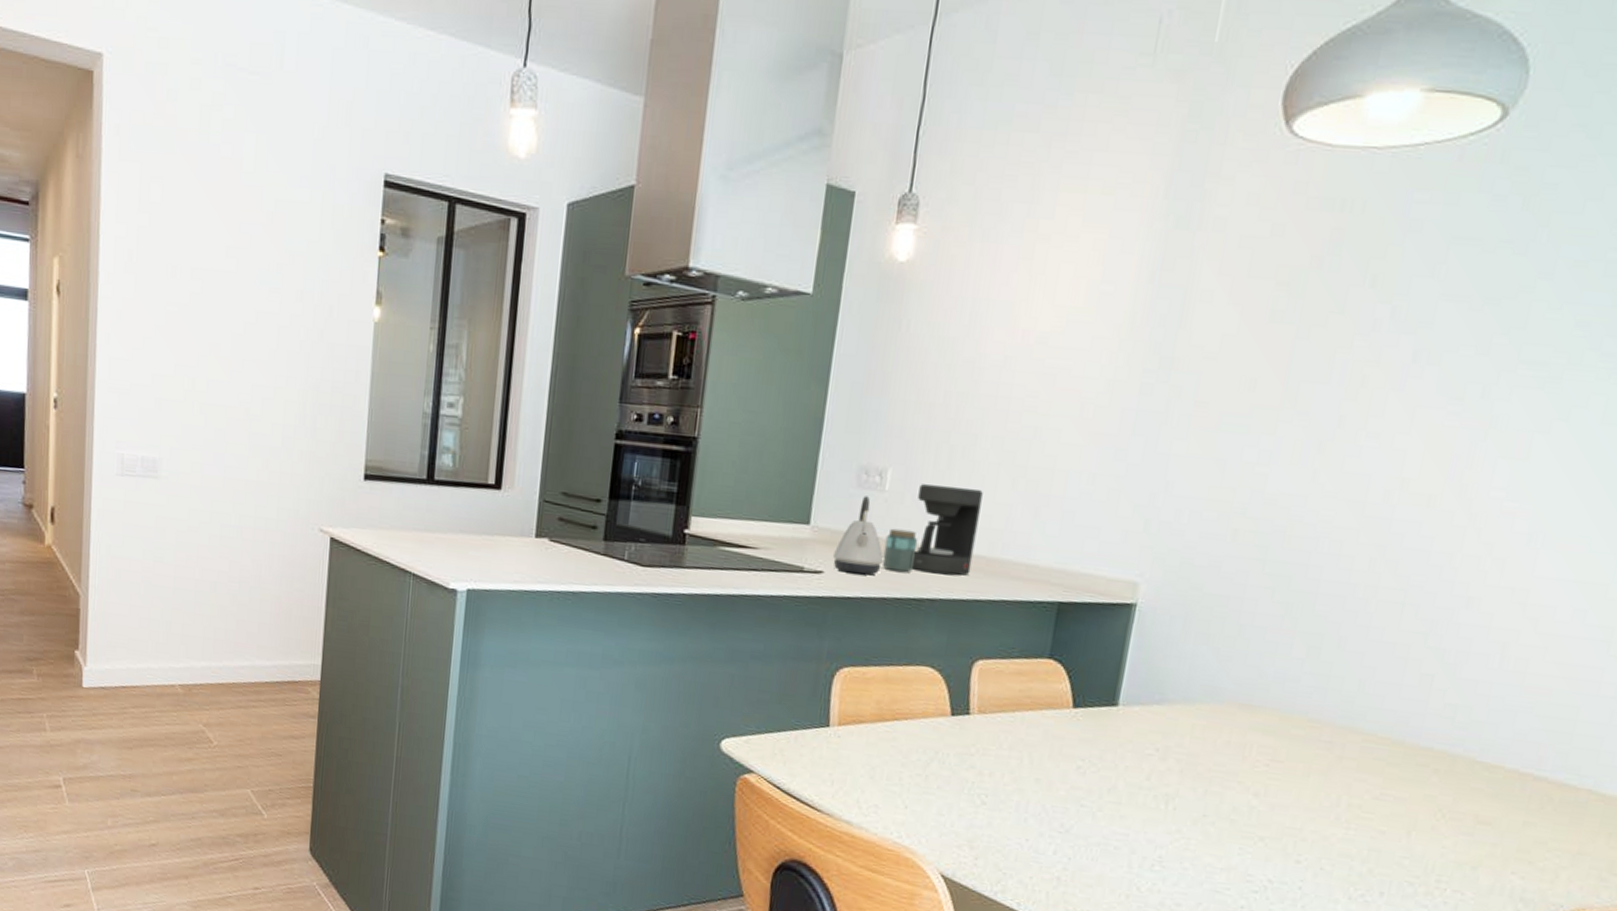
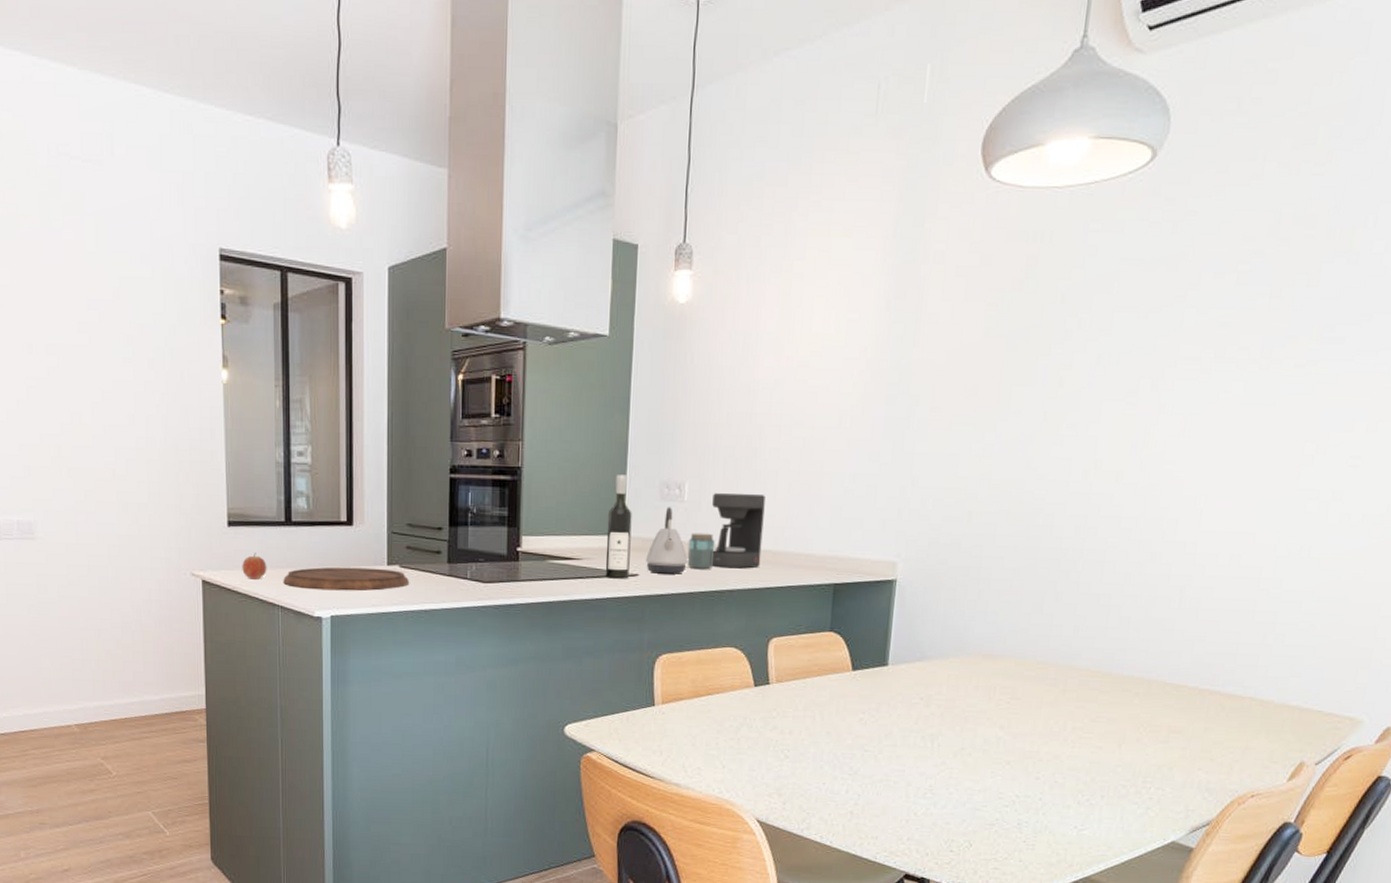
fruit: none [375,511,403,543] -> present [242,553,267,581]
cutting board: none [418,533,558,565] -> present [283,567,409,591]
bottle: none [783,454,822,576] -> present [605,474,632,579]

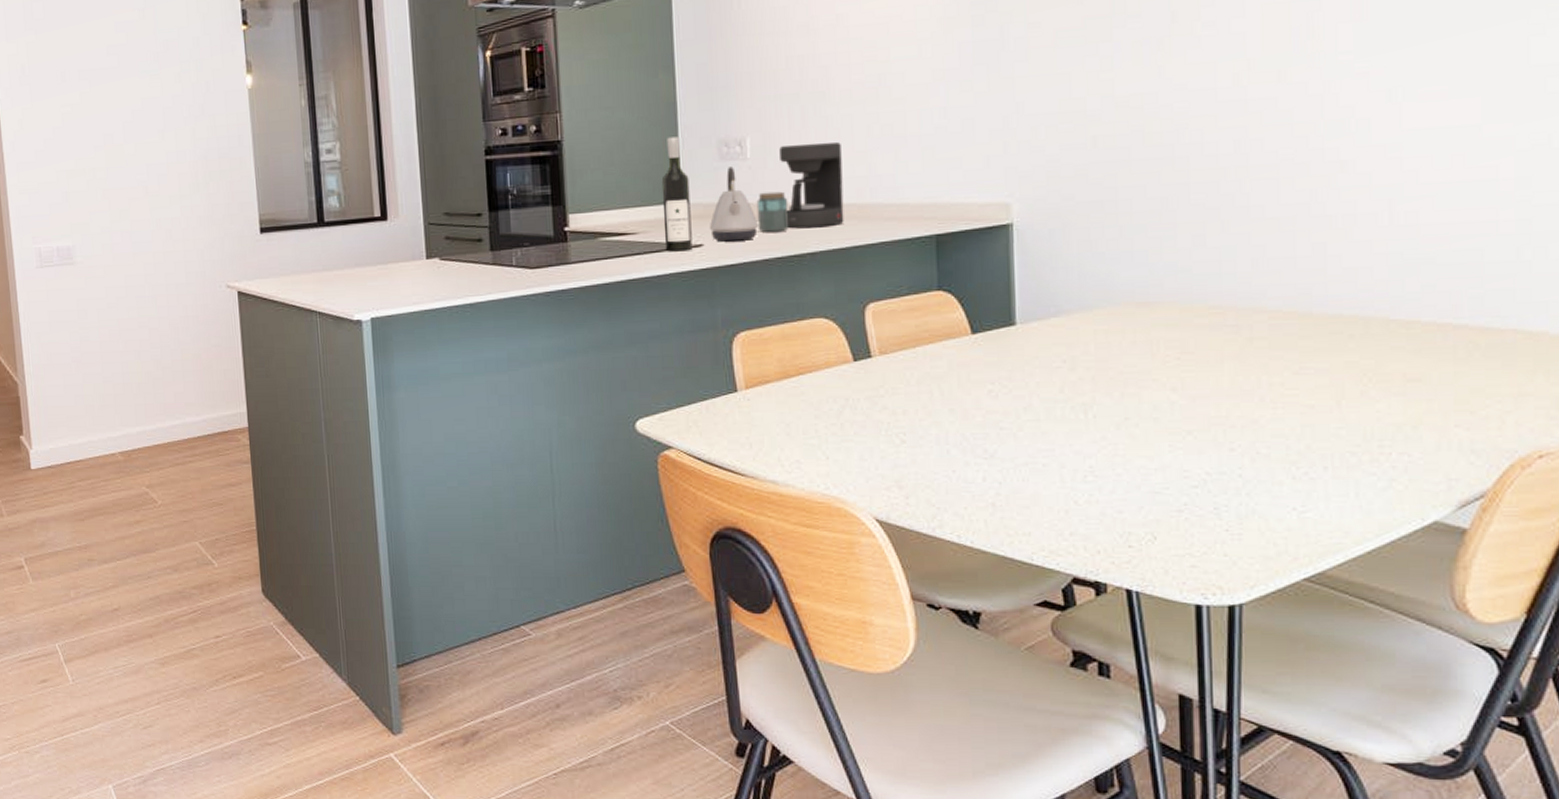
fruit: present [242,553,267,581] -> none [276,258,303,287]
cutting board: present [283,567,409,591] -> none [319,263,451,292]

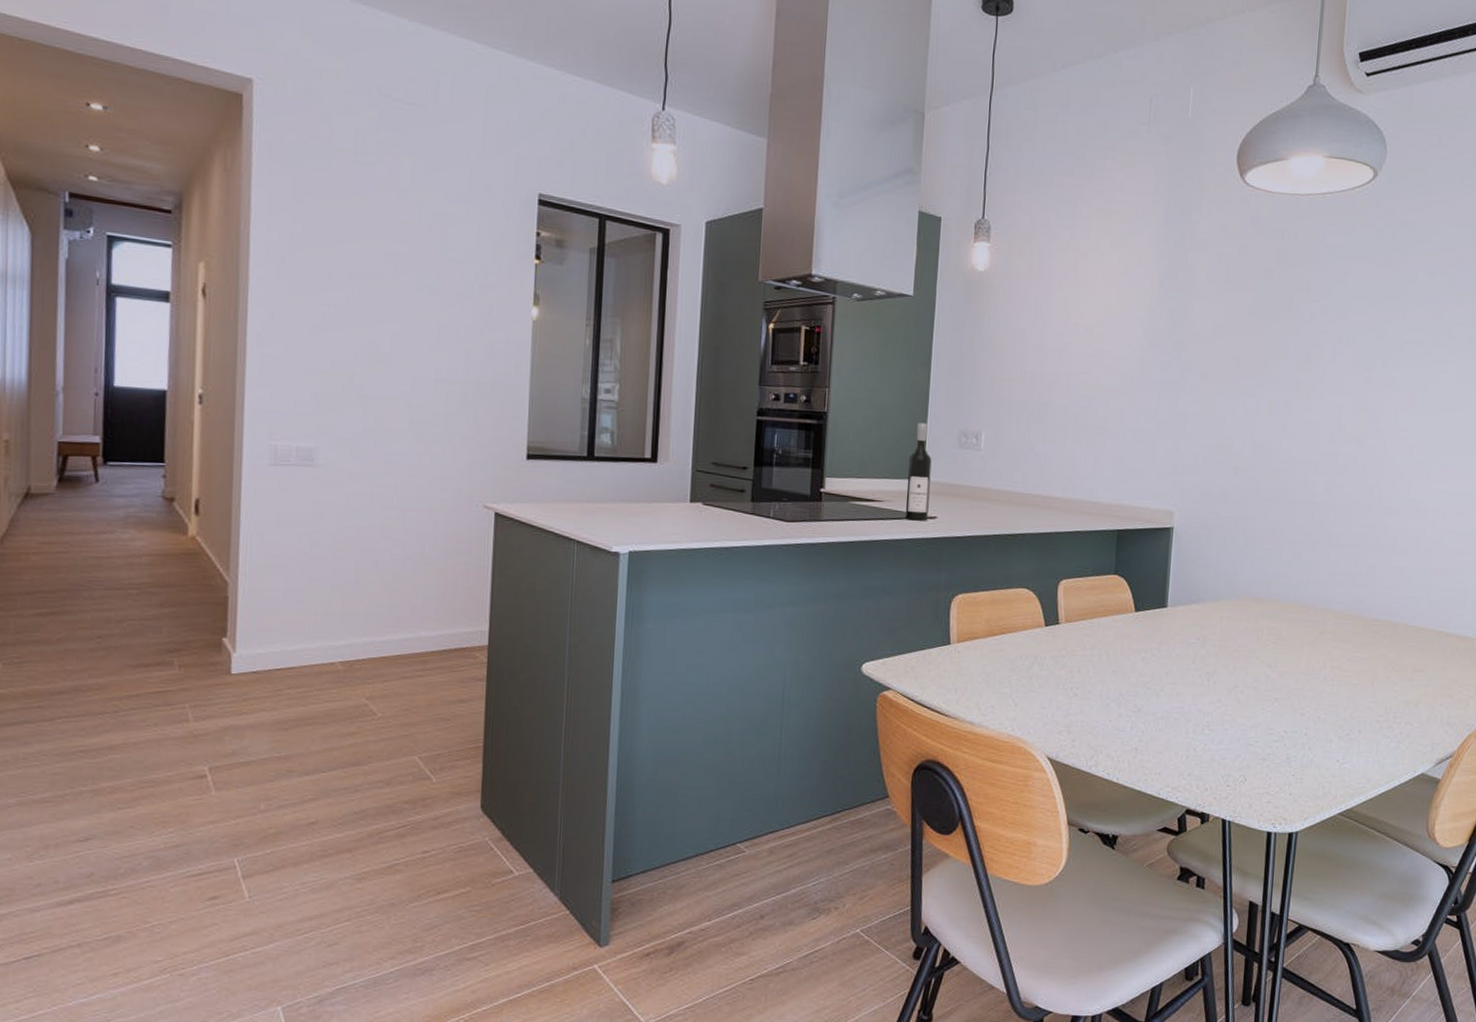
kettle: present [709,167,759,242] -> none [943,454,984,518]
peanut butter: present [756,191,789,233] -> none [982,479,1009,514]
coffee maker: present [779,142,844,229] -> none [1006,443,1055,514]

